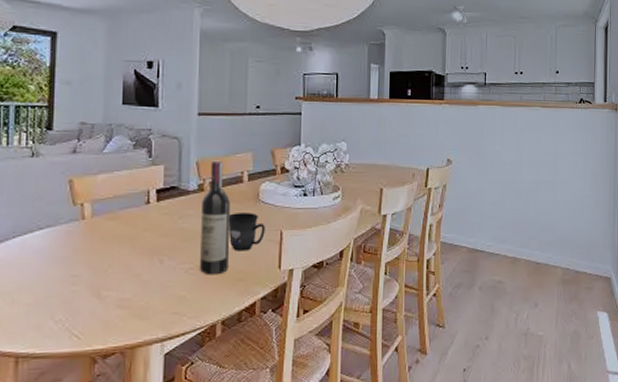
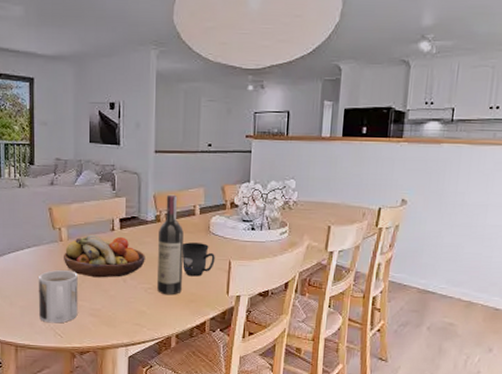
mug: none [50,254,103,322] -> present [39,270,78,323]
fruit bowl: none [86,209,186,261] -> present [64,234,145,278]

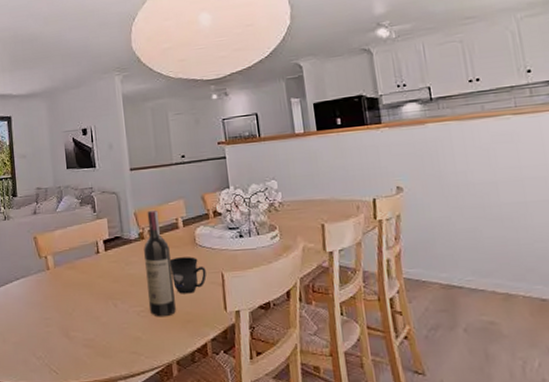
mug: present [39,270,78,323] -> none [29,300,72,359]
fruit bowl: present [64,234,145,278] -> none [52,258,134,305]

